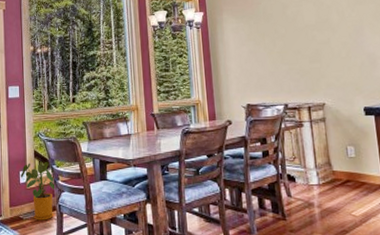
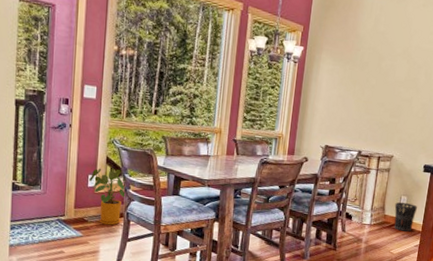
wastebasket: none [341,153,371,187] -> present [394,202,417,232]

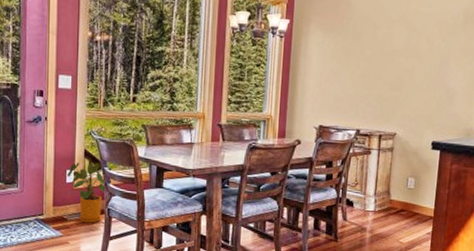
wastebasket: present [394,202,417,232] -> none [401,184,427,218]

